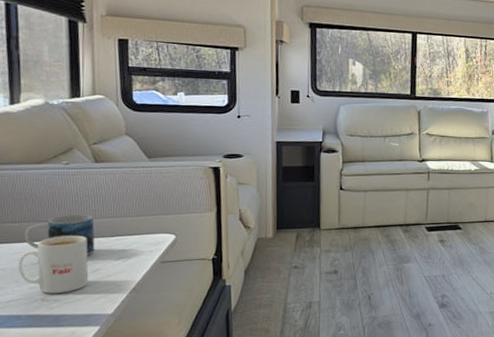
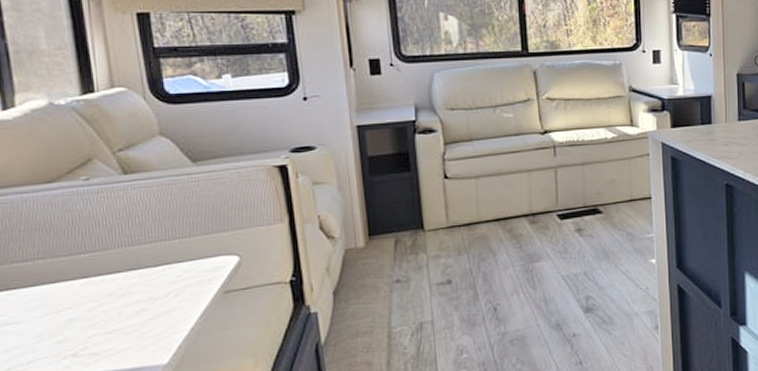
mug: present [18,235,89,294] -> none [36,269,132,348]
mug: present [24,214,95,256] -> none [40,241,136,295]

